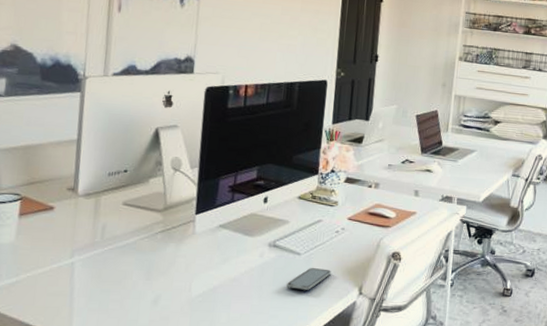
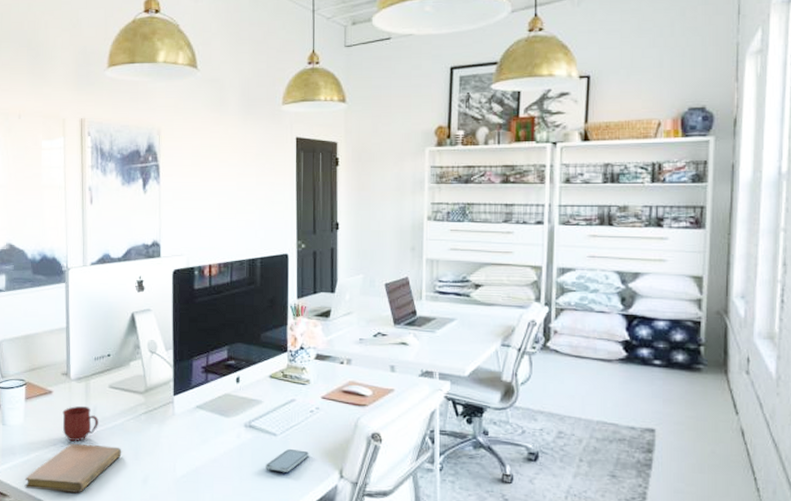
notebook: none [9,263,132,316] -> present [24,443,122,493]
mug: none [63,223,107,262] -> present [62,405,98,442]

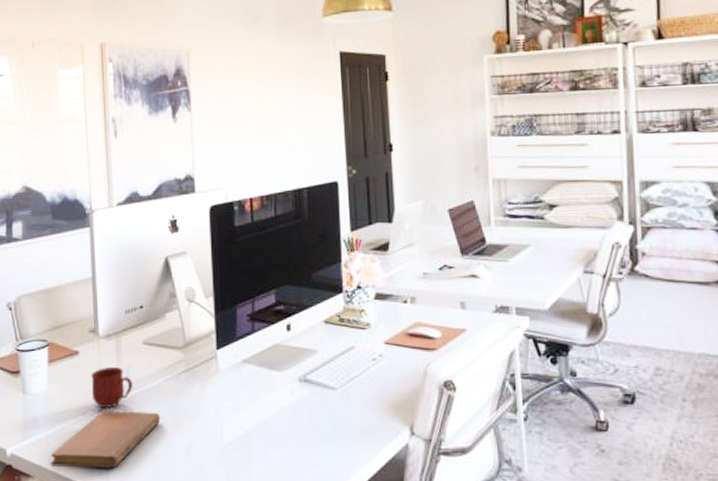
smartphone: present [266,448,309,472] -> none [325,403,374,432]

